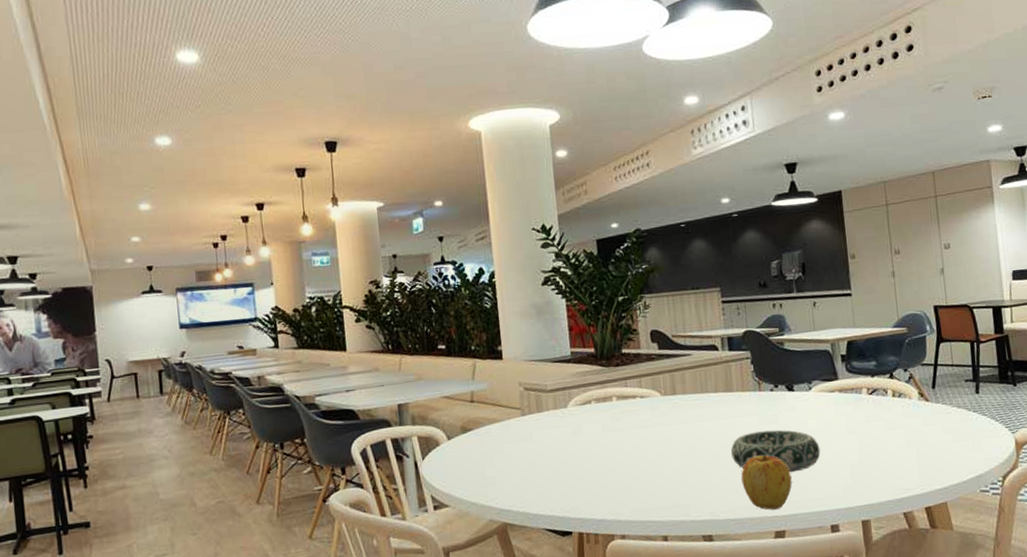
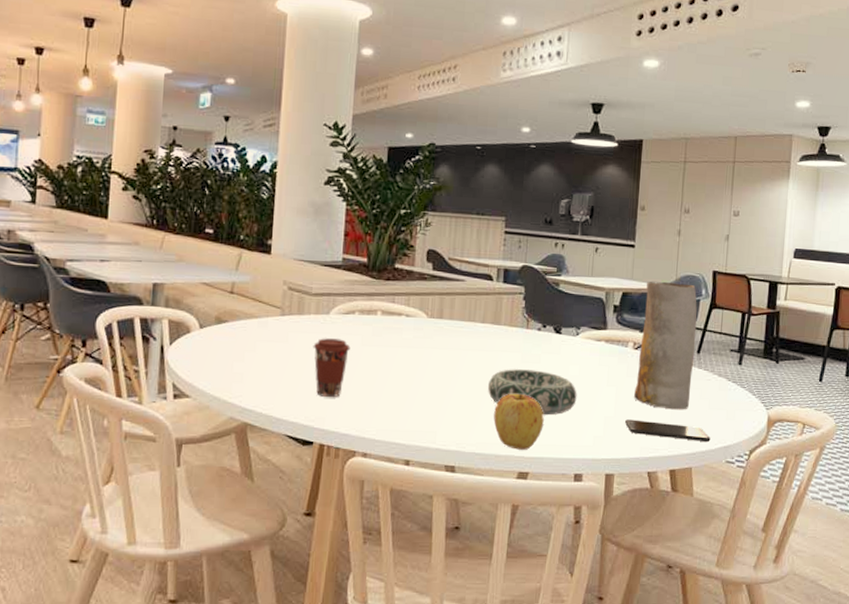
coffee cup: none [556,429,593,487] -> present [313,338,351,397]
vase: none [870,322,933,448] -> present [634,281,697,410]
smartphone: none [871,460,961,478] -> present [624,419,711,442]

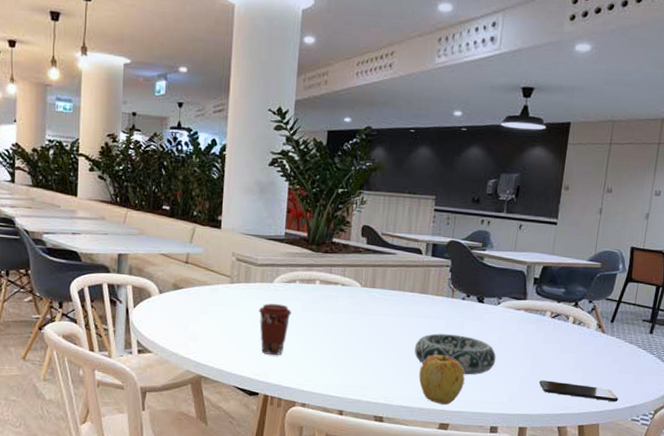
vase: present [634,281,697,410] -> none [549,256,614,373]

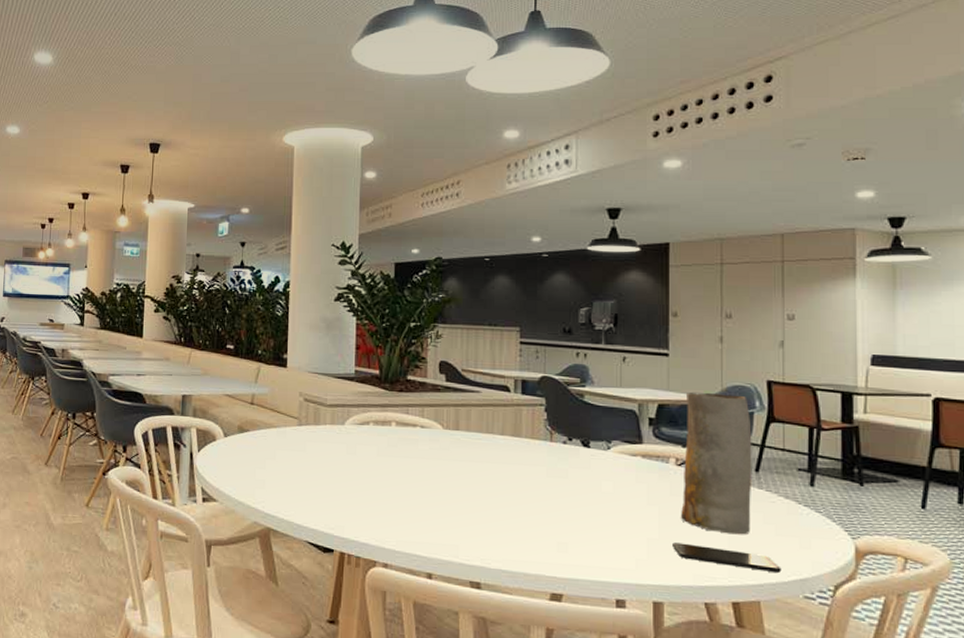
coffee cup: present [258,303,292,355] -> none [330,448,367,506]
decorative bowl: present [414,333,496,375] -> none [511,483,613,534]
apple: present [419,355,465,405] -> none [520,508,576,570]
vase: none [549,256,614,373] -> present [681,392,752,535]

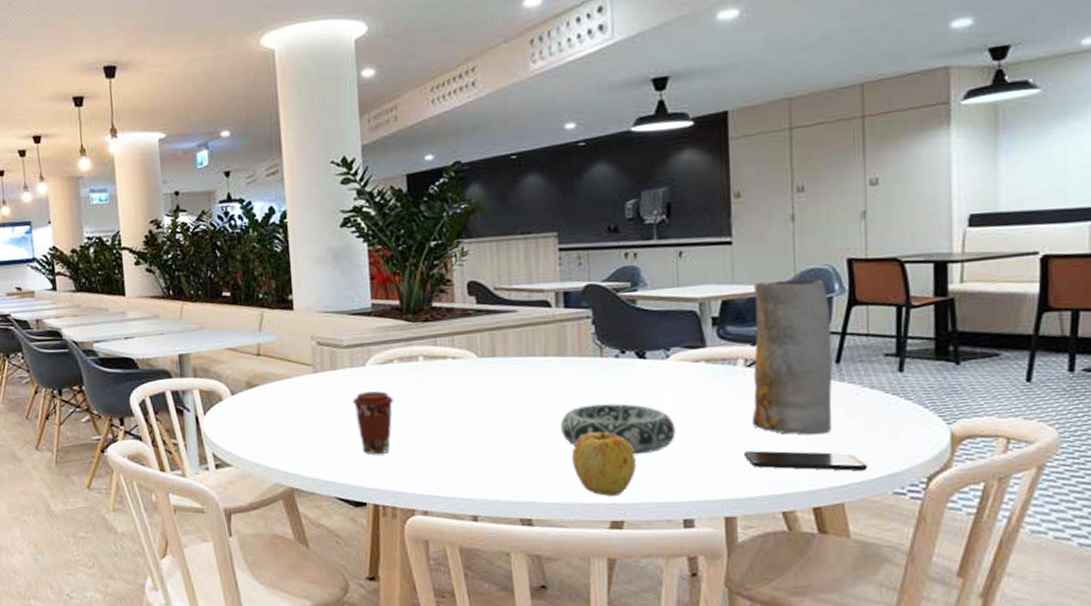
coffee cup: none [330,448,367,506] -> present [352,391,394,454]
decorative bowl: none [511,483,613,534] -> present [560,403,676,455]
apple: none [520,508,576,570] -> present [572,432,636,496]

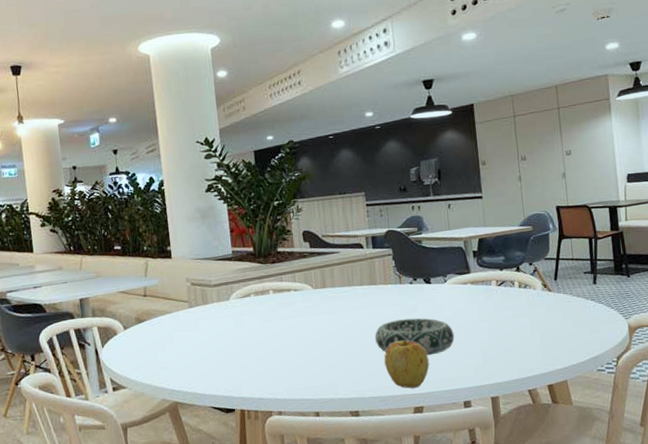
coffee cup: present [352,391,394,454] -> none [220,319,252,370]
smartphone: present [743,450,868,471] -> none [500,344,580,359]
vase: present [753,279,833,435] -> none [499,221,555,333]

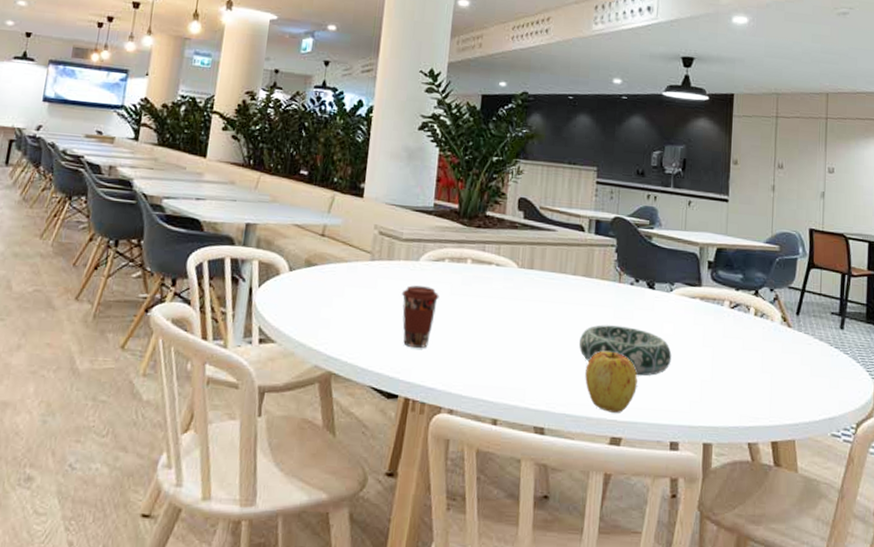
coffee cup: none [220,319,252,370] -> present [401,285,439,348]

